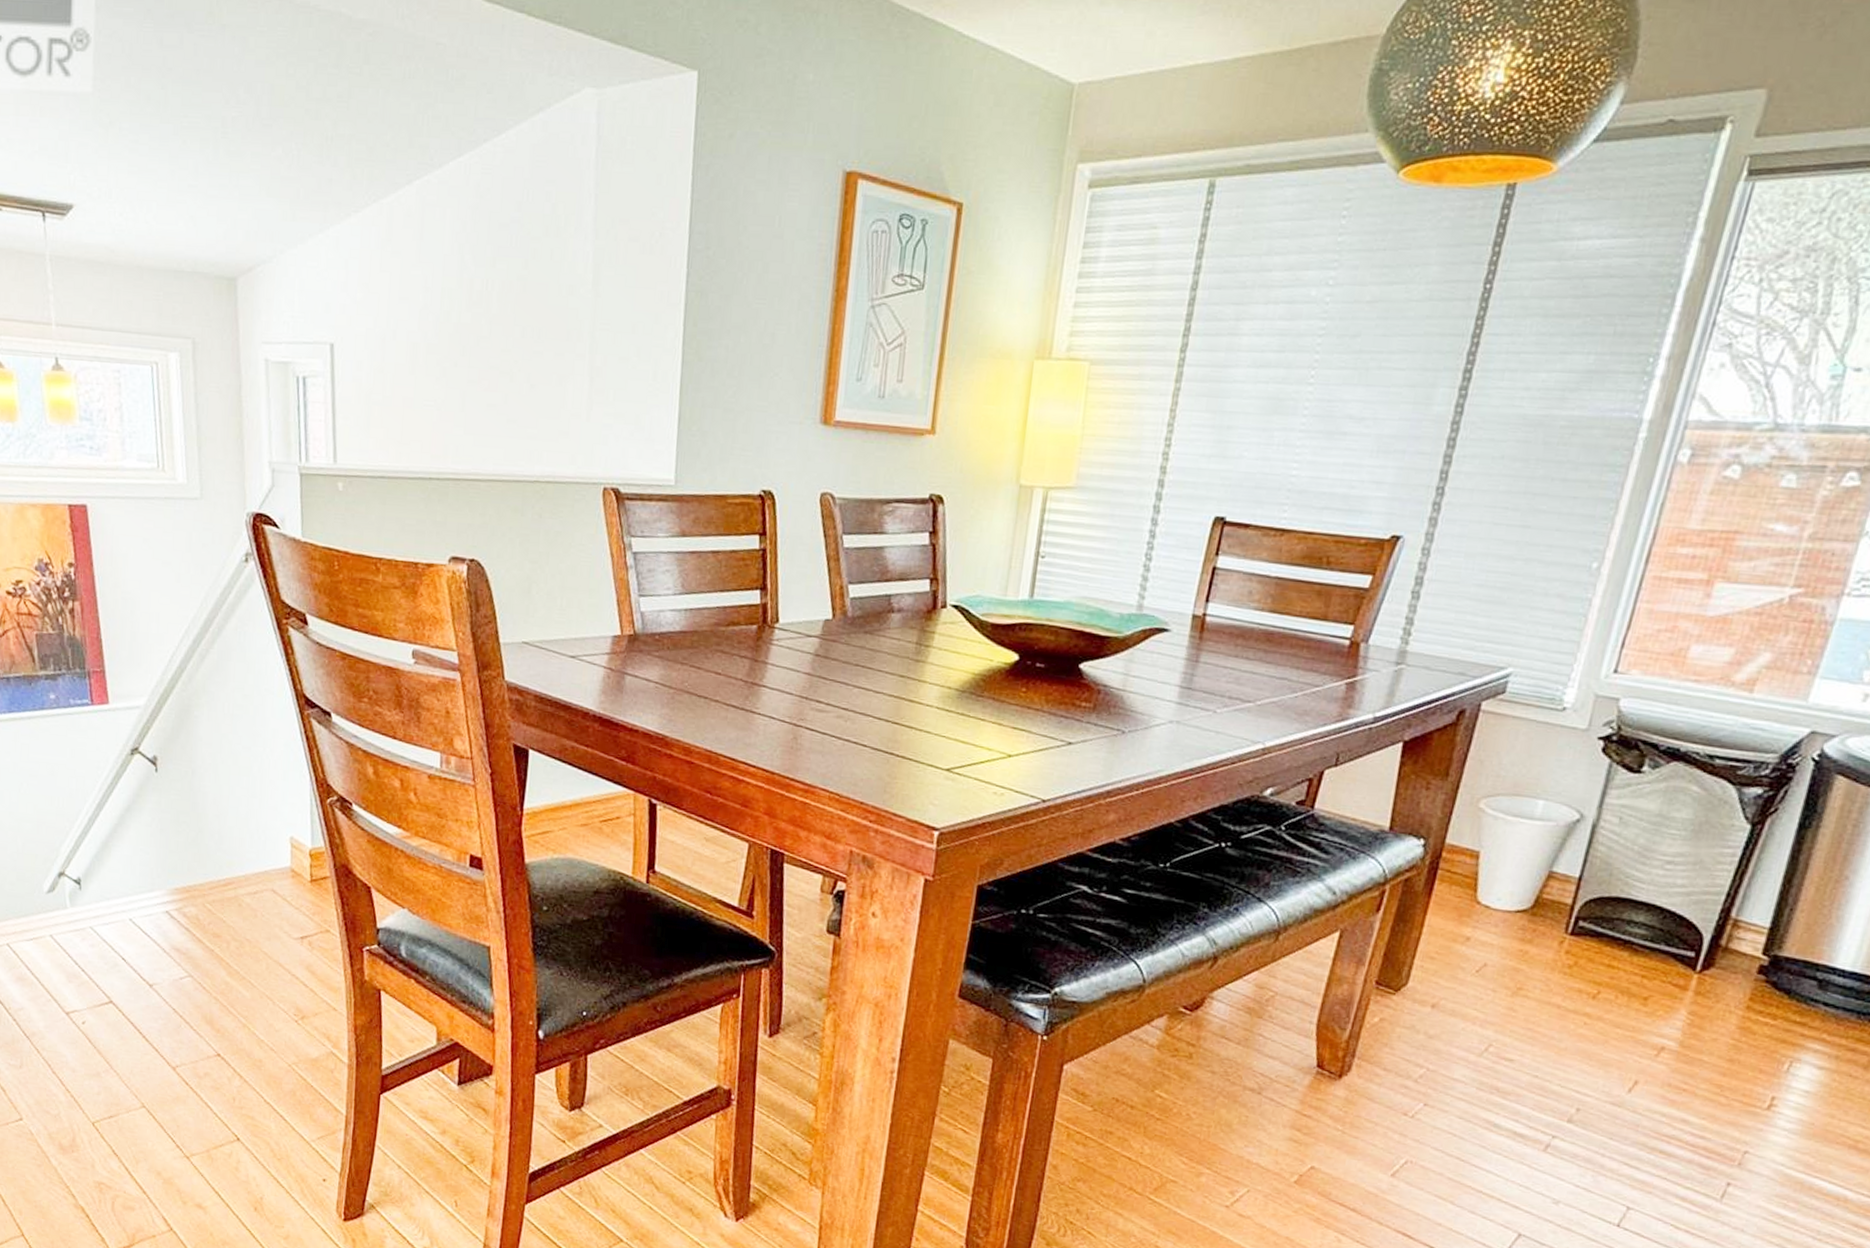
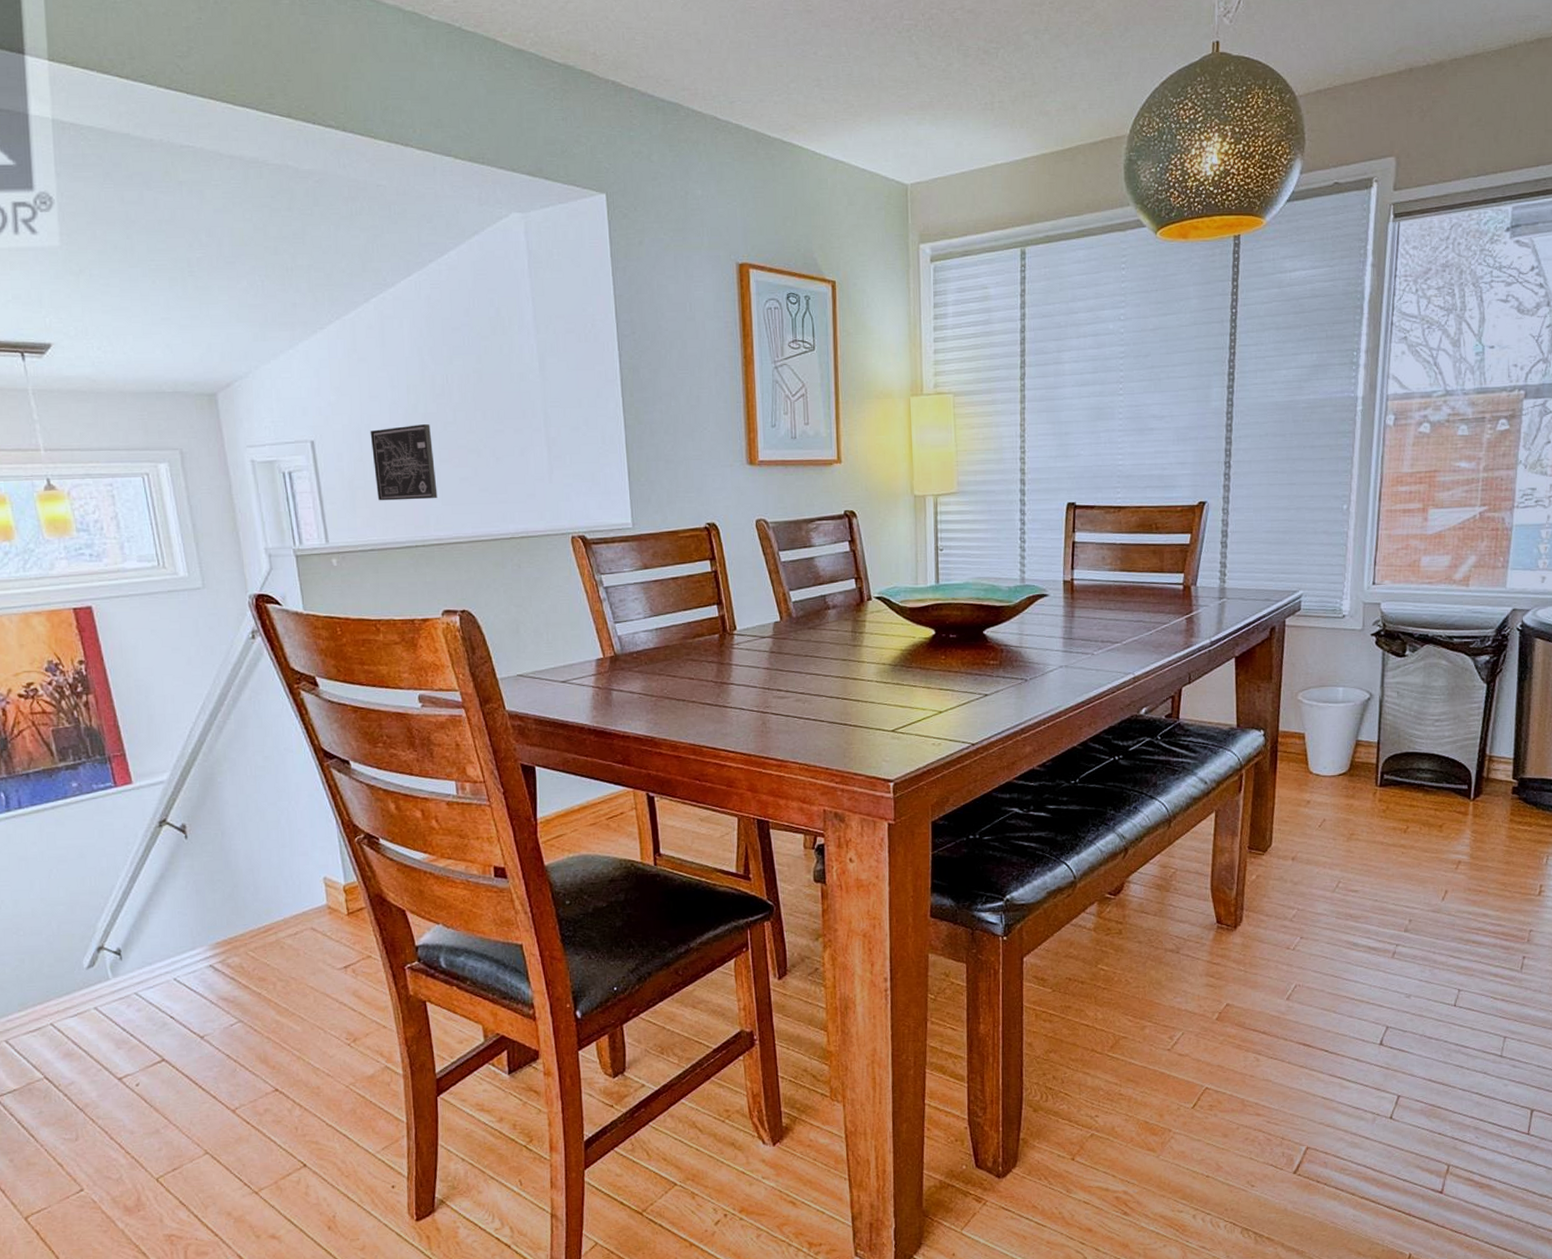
wall art: none [394,336,462,426] -> present [370,424,438,501]

